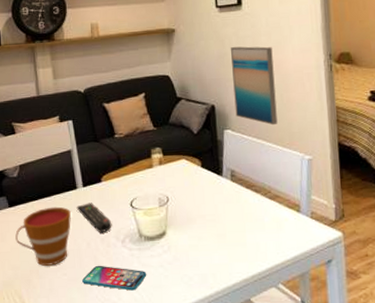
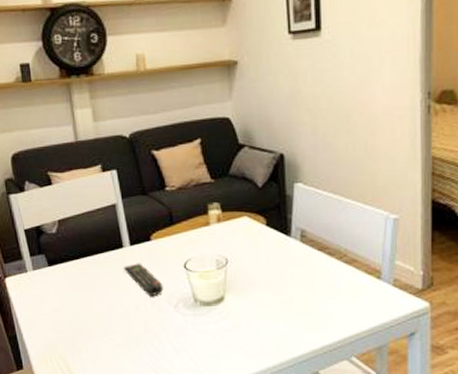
cup: present [15,206,71,266] -> none [56,266,118,329]
smartphone: present [82,265,147,291] -> none [131,330,203,359]
wall art: present [230,46,278,126] -> none [304,82,359,179]

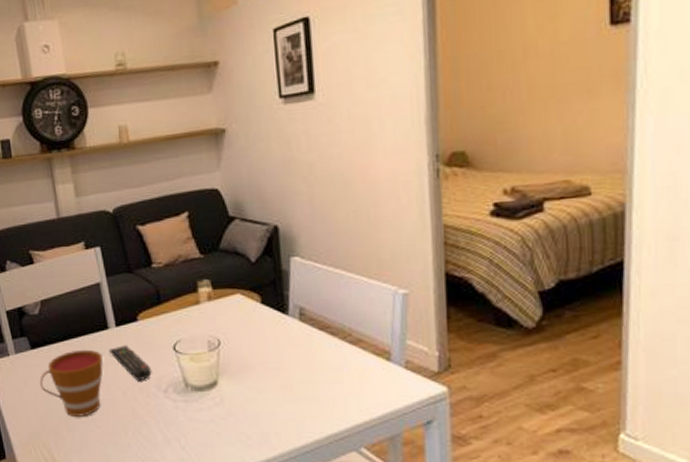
cup: none [56,266,118,329] -> present [40,349,104,417]

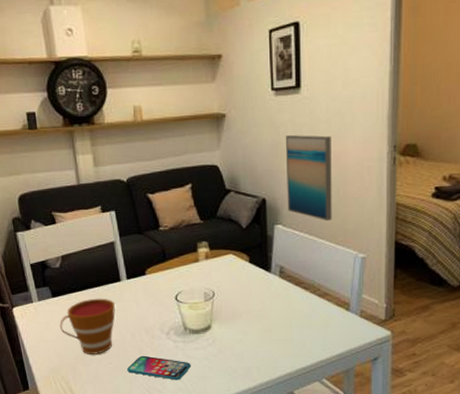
remote control: present [108,345,152,381] -> none [120,295,157,325]
smartphone: none [119,418,195,449] -> present [127,355,191,380]
wall art: none [298,147,362,251] -> present [285,135,332,222]

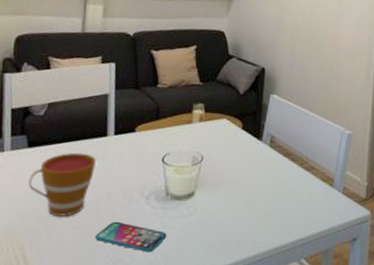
wall art: present [285,135,332,222] -> none [284,13,329,96]

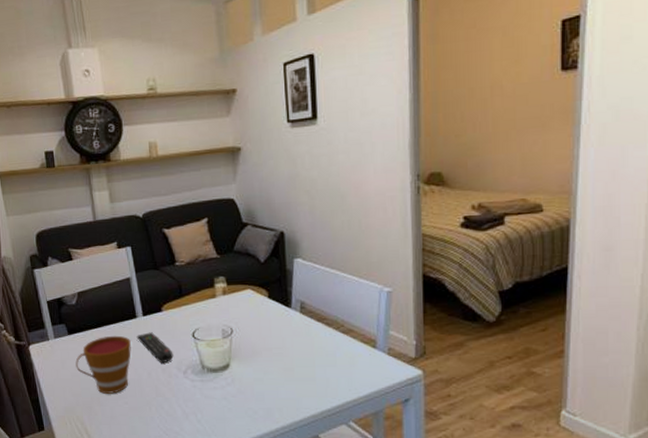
smartphone: present [95,221,167,253] -> none [144,395,210,422]
remote control: none [103,152,139,187] -> present [136,332,174,364]

